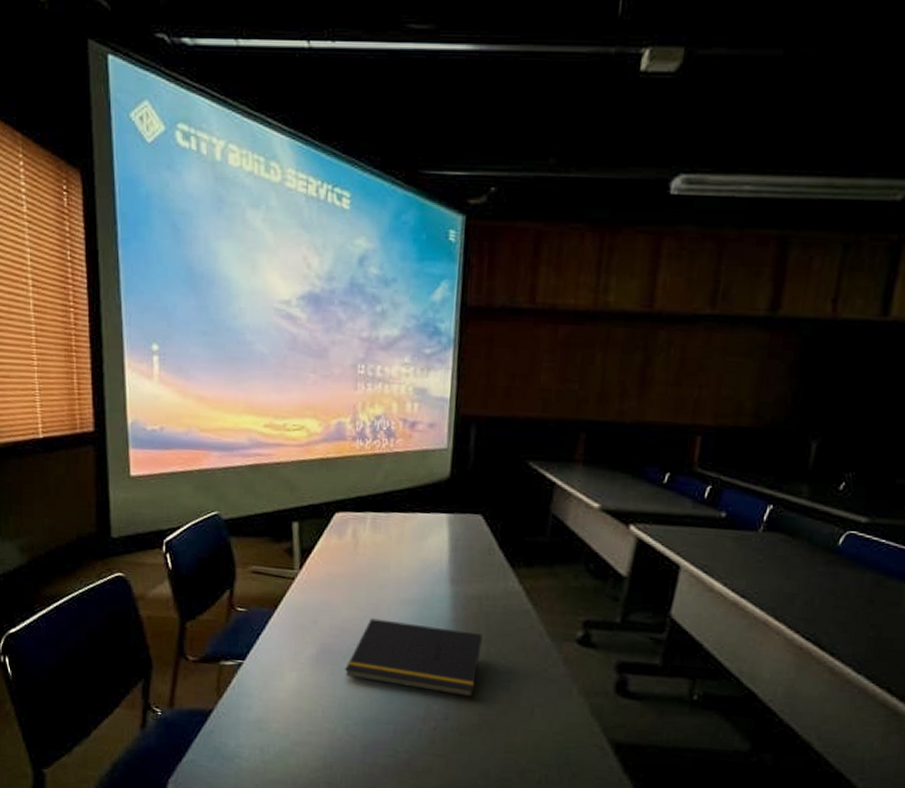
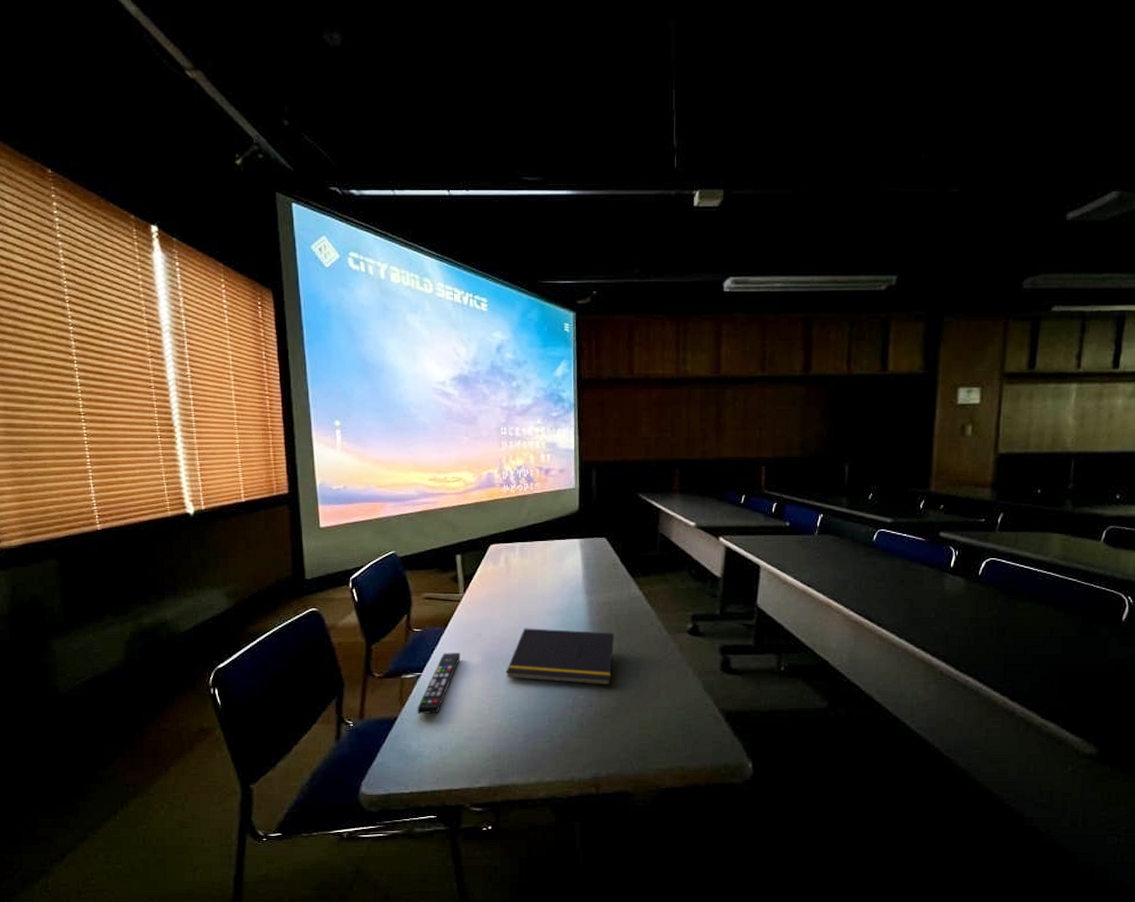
remote control: none [236,639,292,710] -> present [417,653,461,714]

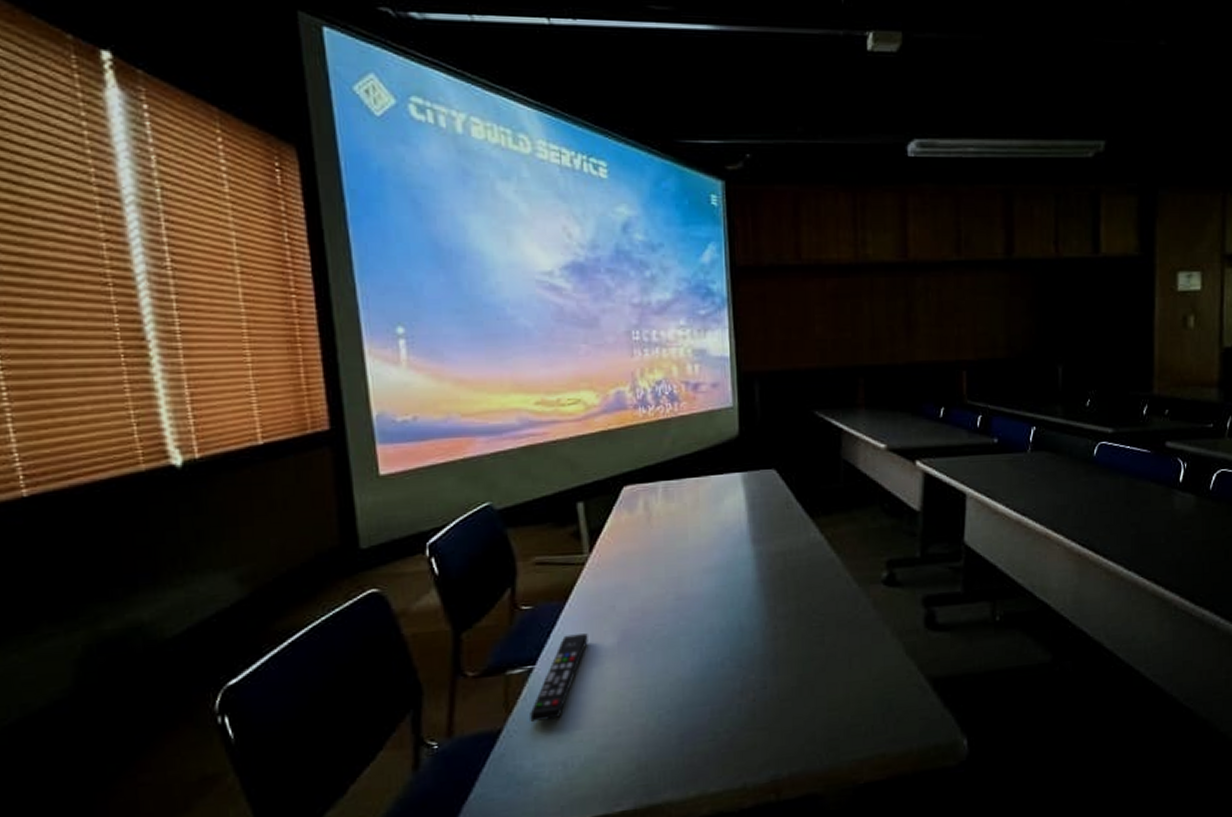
notepad: present [506,628,614,685] -> none [651,590,791,662]

